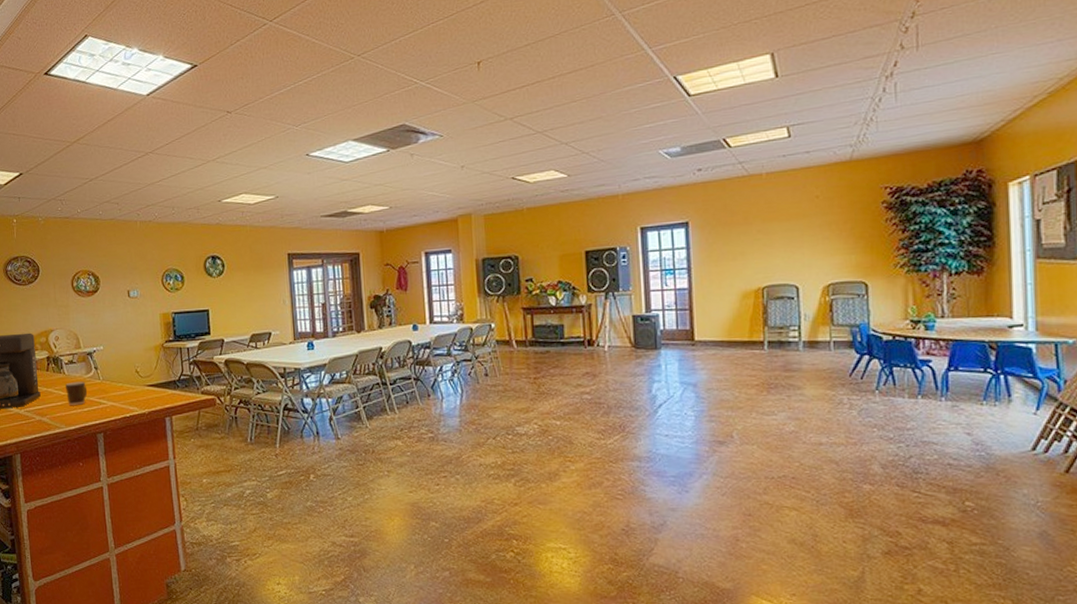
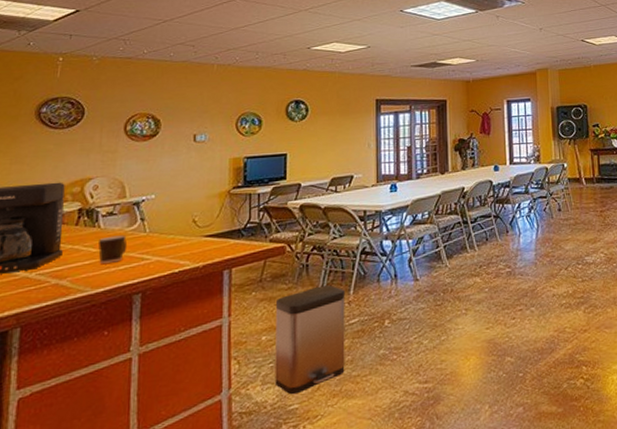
pedal bin: none [211,437,277,532] -> present [275,285,345,394]

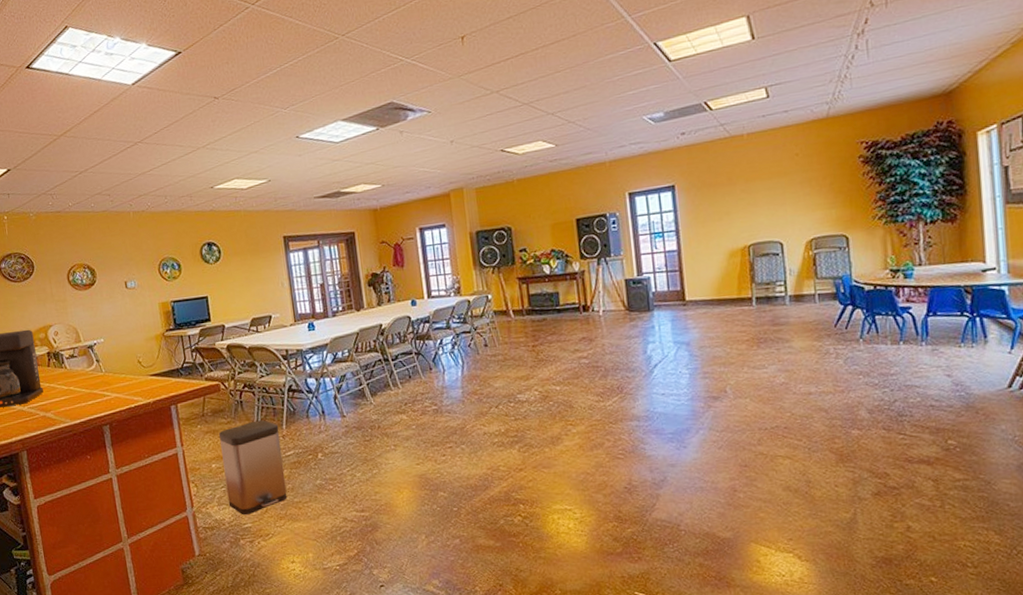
mug: present [98,235,128,264] -> none [68,374,91,399]

